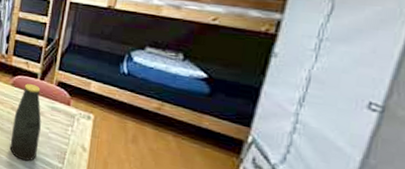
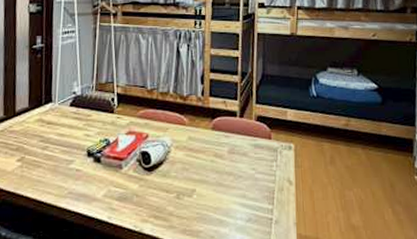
bottle: present [9,84,42,161] -> none [217,124,247,213]

